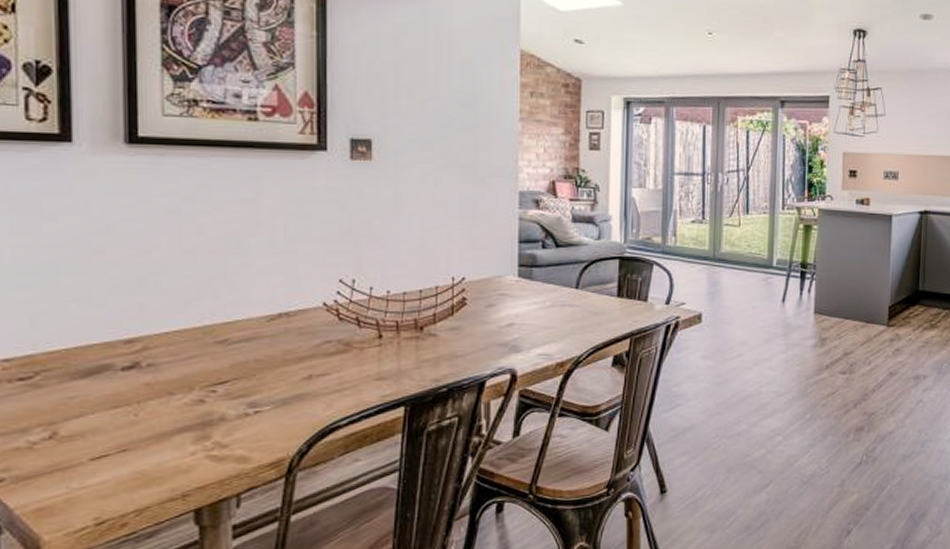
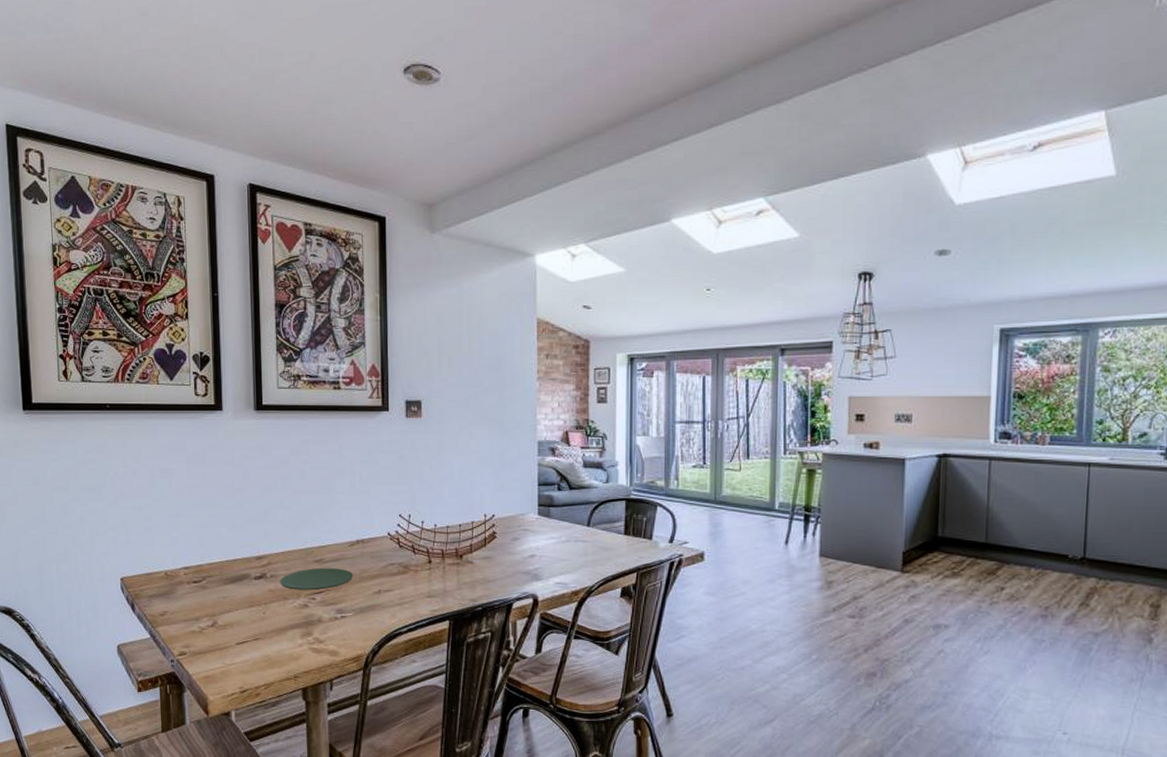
plate: none [162,350,274,382] -> present [280,567,354,591]

